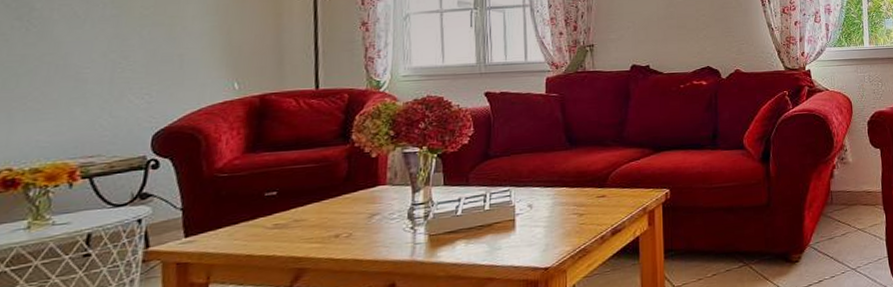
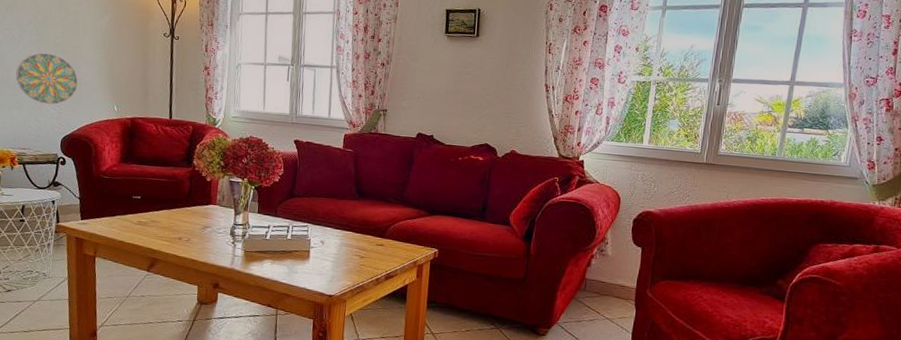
decorative plate: none [78,29,179,94] -> present [16,52,79,105]

